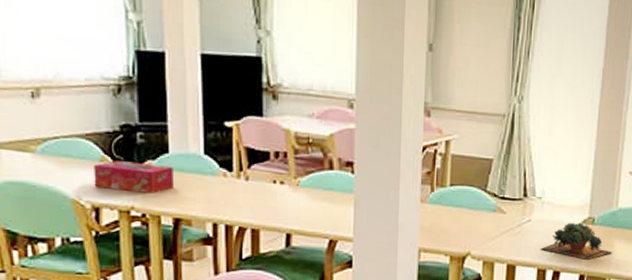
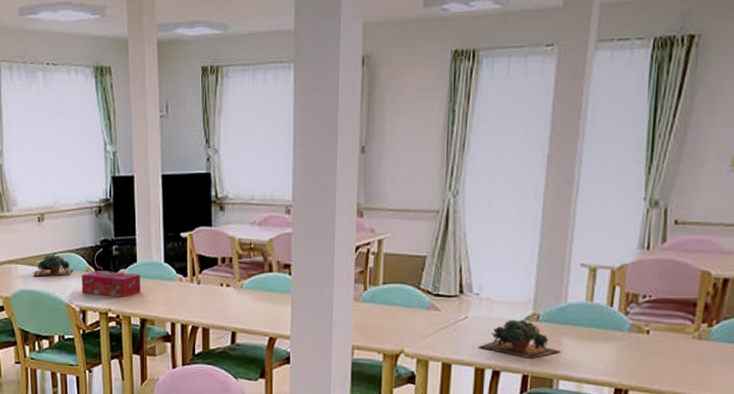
succulent plant: none [24,138,83,166] -> present [33,254,74,277]

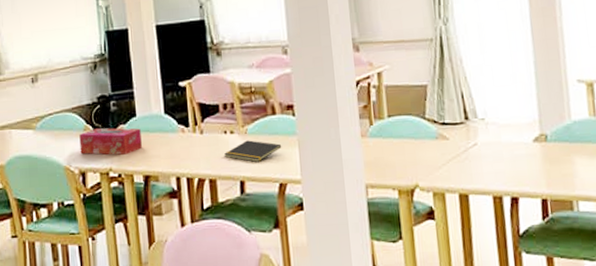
succulent plant: present [33,254,74,277] -> none [28,115,71,141]
notepad: none [219,294,275,316] -> present [225,140,282,163]
succulent plant: present [477,319,560,360] -> none [492,141,574,183]

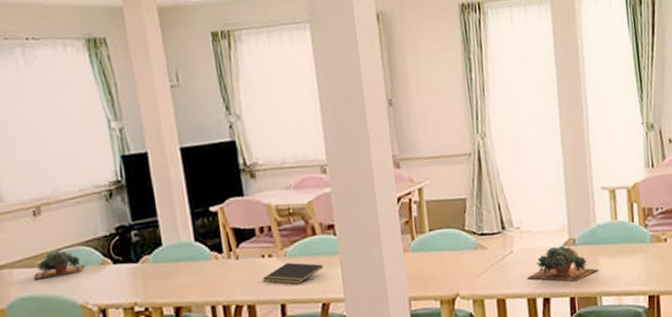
succulent plant: none [28,115,71,141] -> present [33,250,86,280]
tissue box: present [79,128,142,155] -> none [96,258,171,290]
succulent plant: none [492,141,574,183] -> present [526,245,598,282]

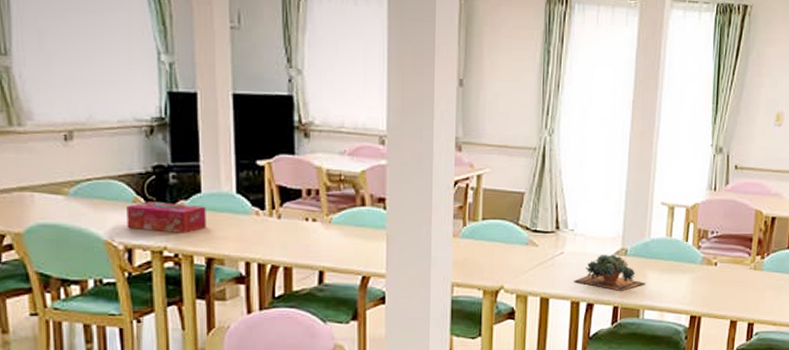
succulent plant: present [33,250,86,280] -> none [57,180,115,208]
tissue box: none [96,258,171,290] -> present [126,202,206,233]
notepad: present [263,262,324,285] -> none [304,230,369,254]

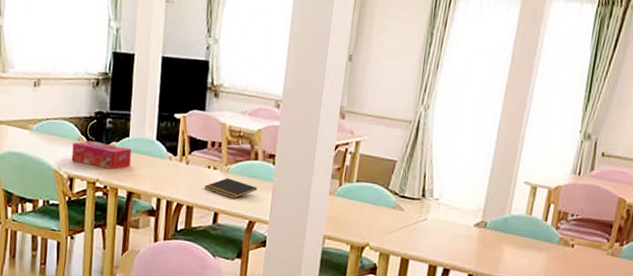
notepad: none [304,230,369,254] -> present [205,178,258,199]
succulent plant: present [573,254,645,292] -> none [433,225,501,262]

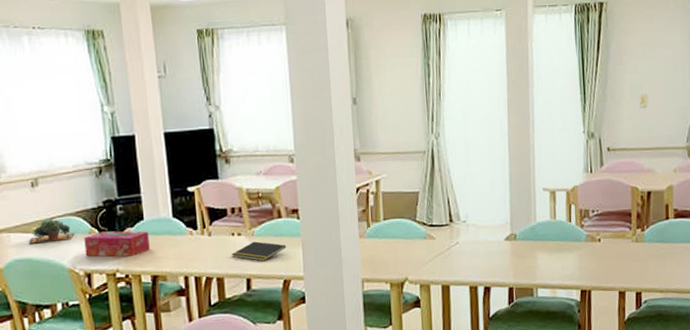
succulent plant: none [23,119,65,143] -> present [29,218,75,244]

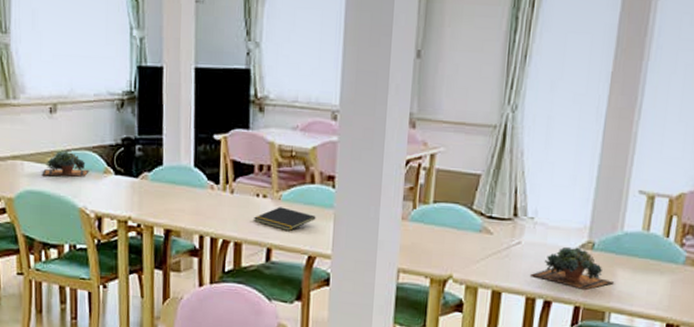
tissue box: present [84,231,150,257] -> none [98,172,166,205]
succulent plant: none [470,239,536,274] -> present [529,247,614,291]

